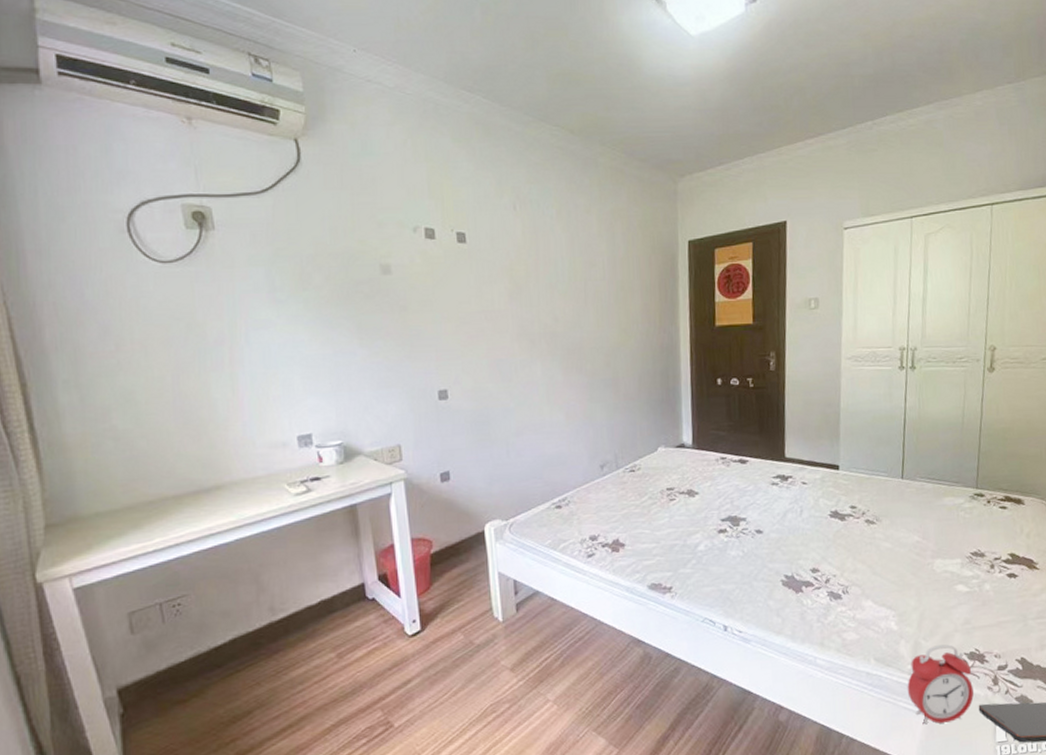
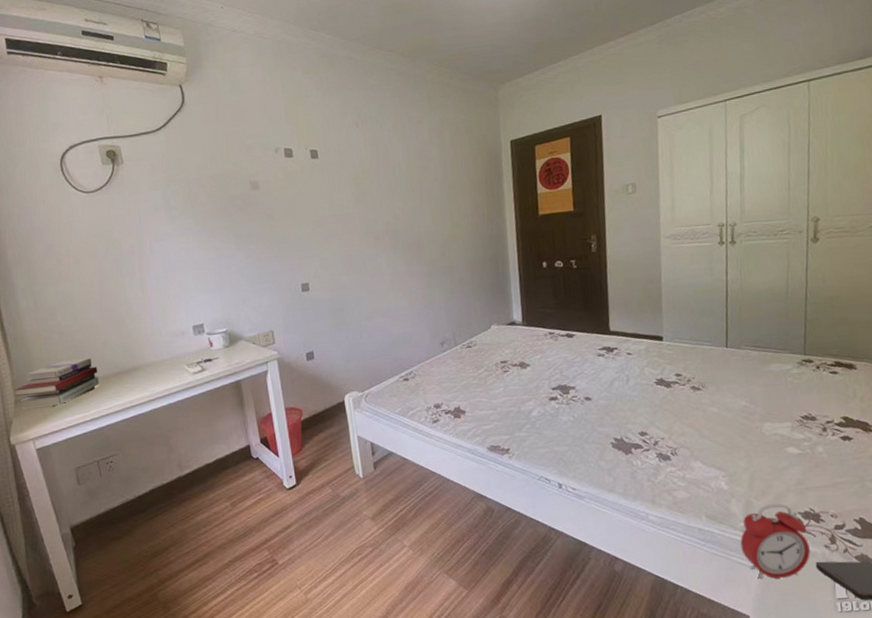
books: none [45,471,168,537] -> present [14,357,100,410]

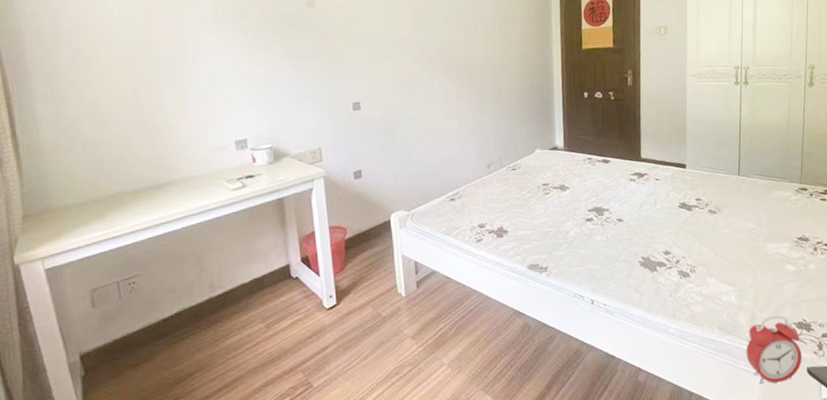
books: present [14,357,100,410] -> none [23,170,126,226]

